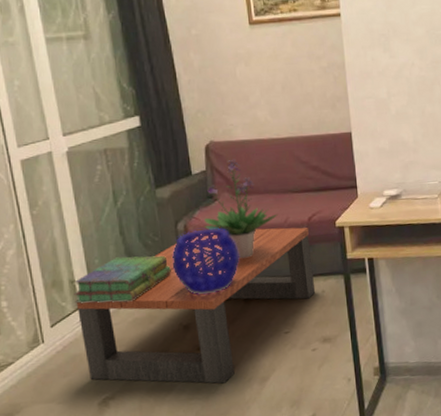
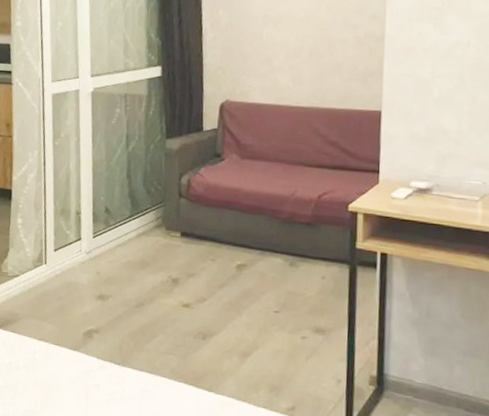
stack of books: present [74,255,171,304] -> none [78,198,169,244]
coffee table: present [77,227,316,384] -> none [79,190,316,347]
decorative bowl: present [172,228,239,294] -> none [171,186,238,253]
potted plant: present [204,159,278,259] -> none [207,121,285,225]

